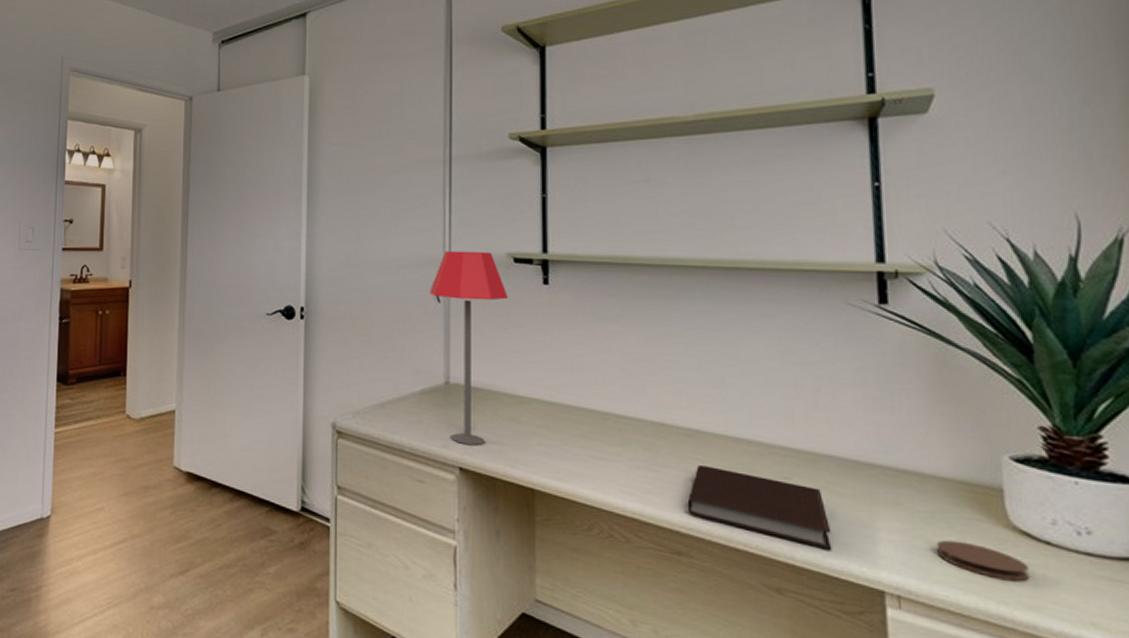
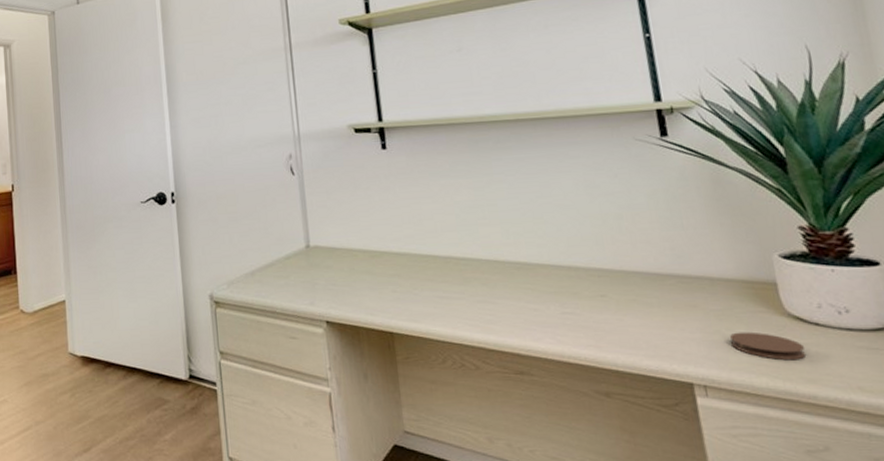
table lamp: present [429,251,509,445] -> none [284,125,354,300]
notebook: present [687,465,832,550] -> none [523,293,647,353]

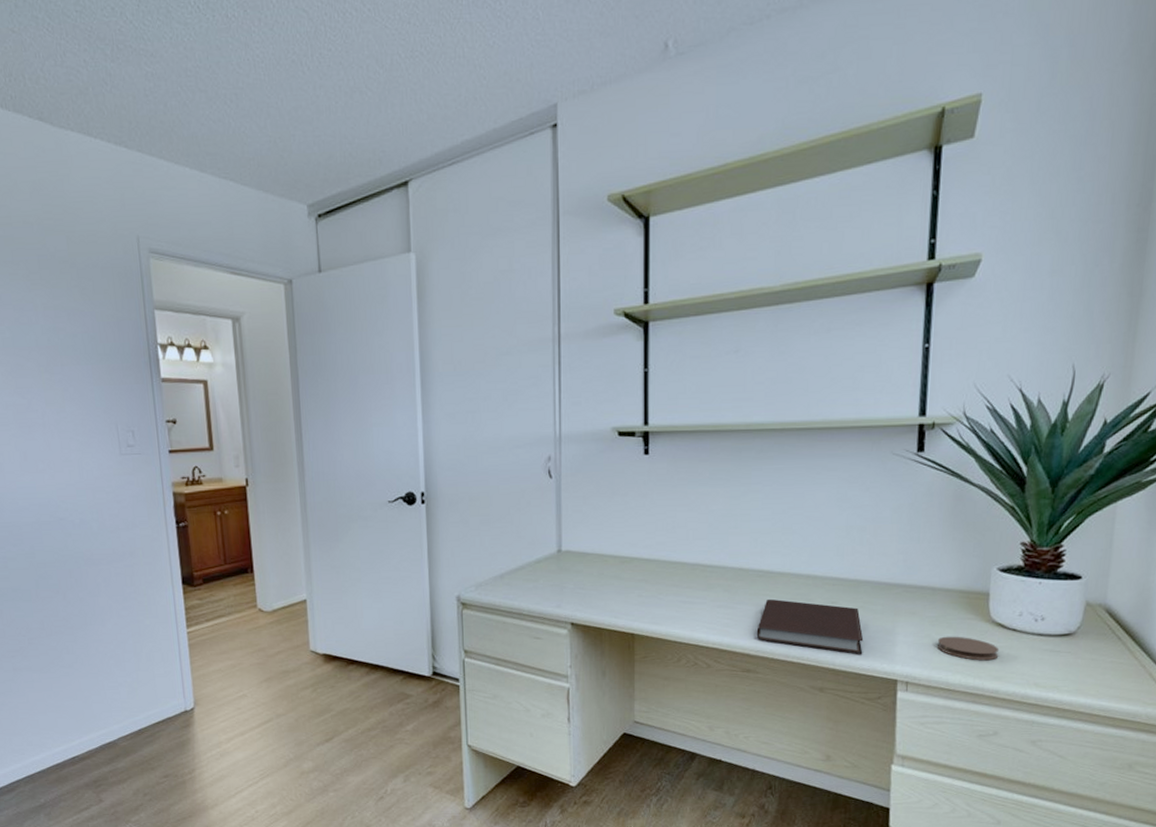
notebook: none [523,293,647,353] -> present [756,599,864,654]

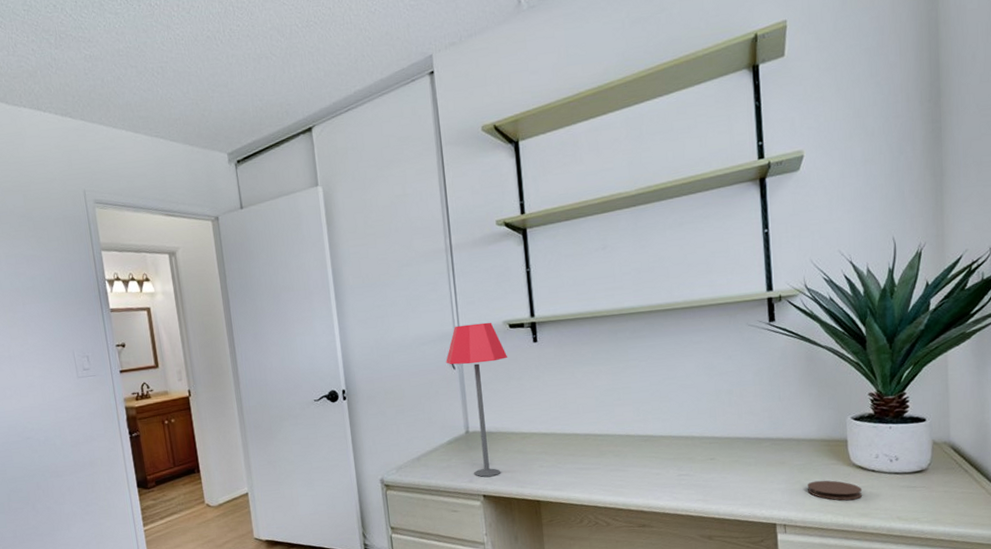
table lamp: none [542,427,614,603] -> present [446,322,508,477]
notebook: present [756,599,864,654] -> none [647,460,743,503]

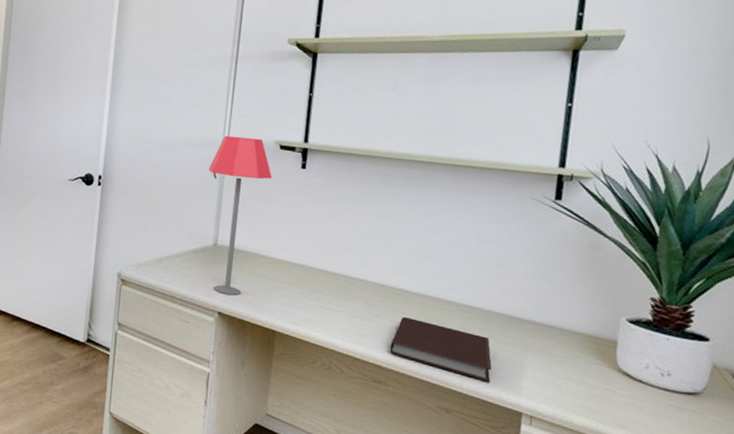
notebook: none [647,460,743,503] -> present [389,317,492,382]
coaster: present [808,480,863,501] -> none [564,377,625,408]

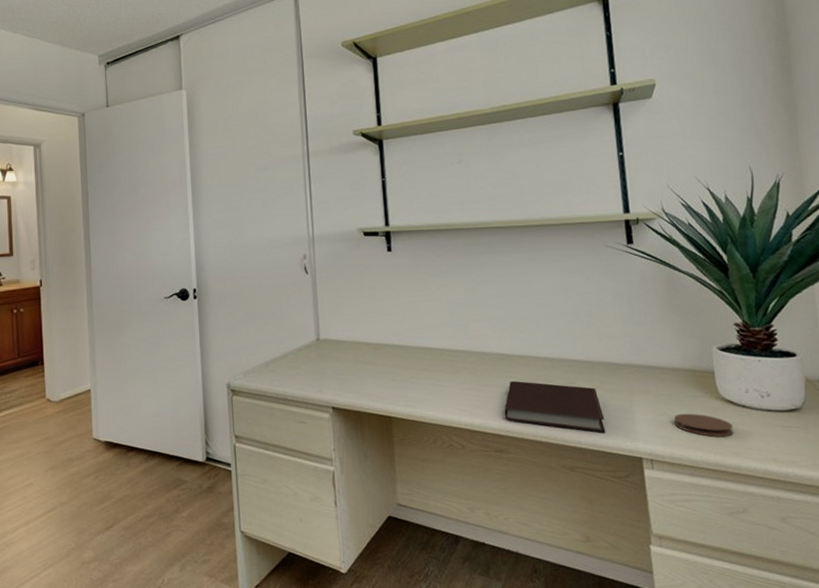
table lamp: present [208,135,273,295] -> none [299,229,362,388]
coaster: none [564,377,625,408] -> present [674,413,734,437]

